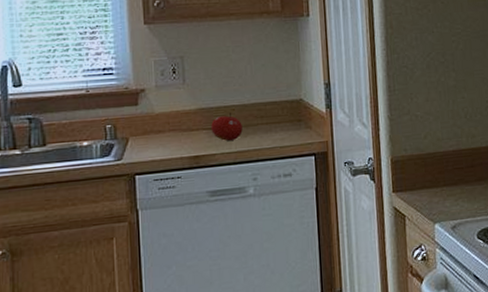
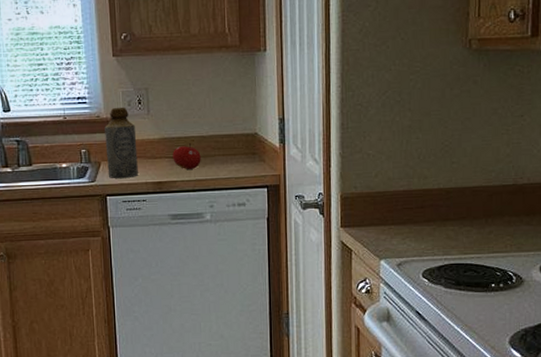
bottle: none [134,77,172,155] -> present [105,107,138,178]

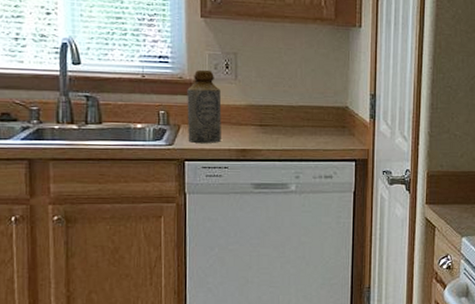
fruit: present [173,143,201,169] -> none [259,112,289,138]

